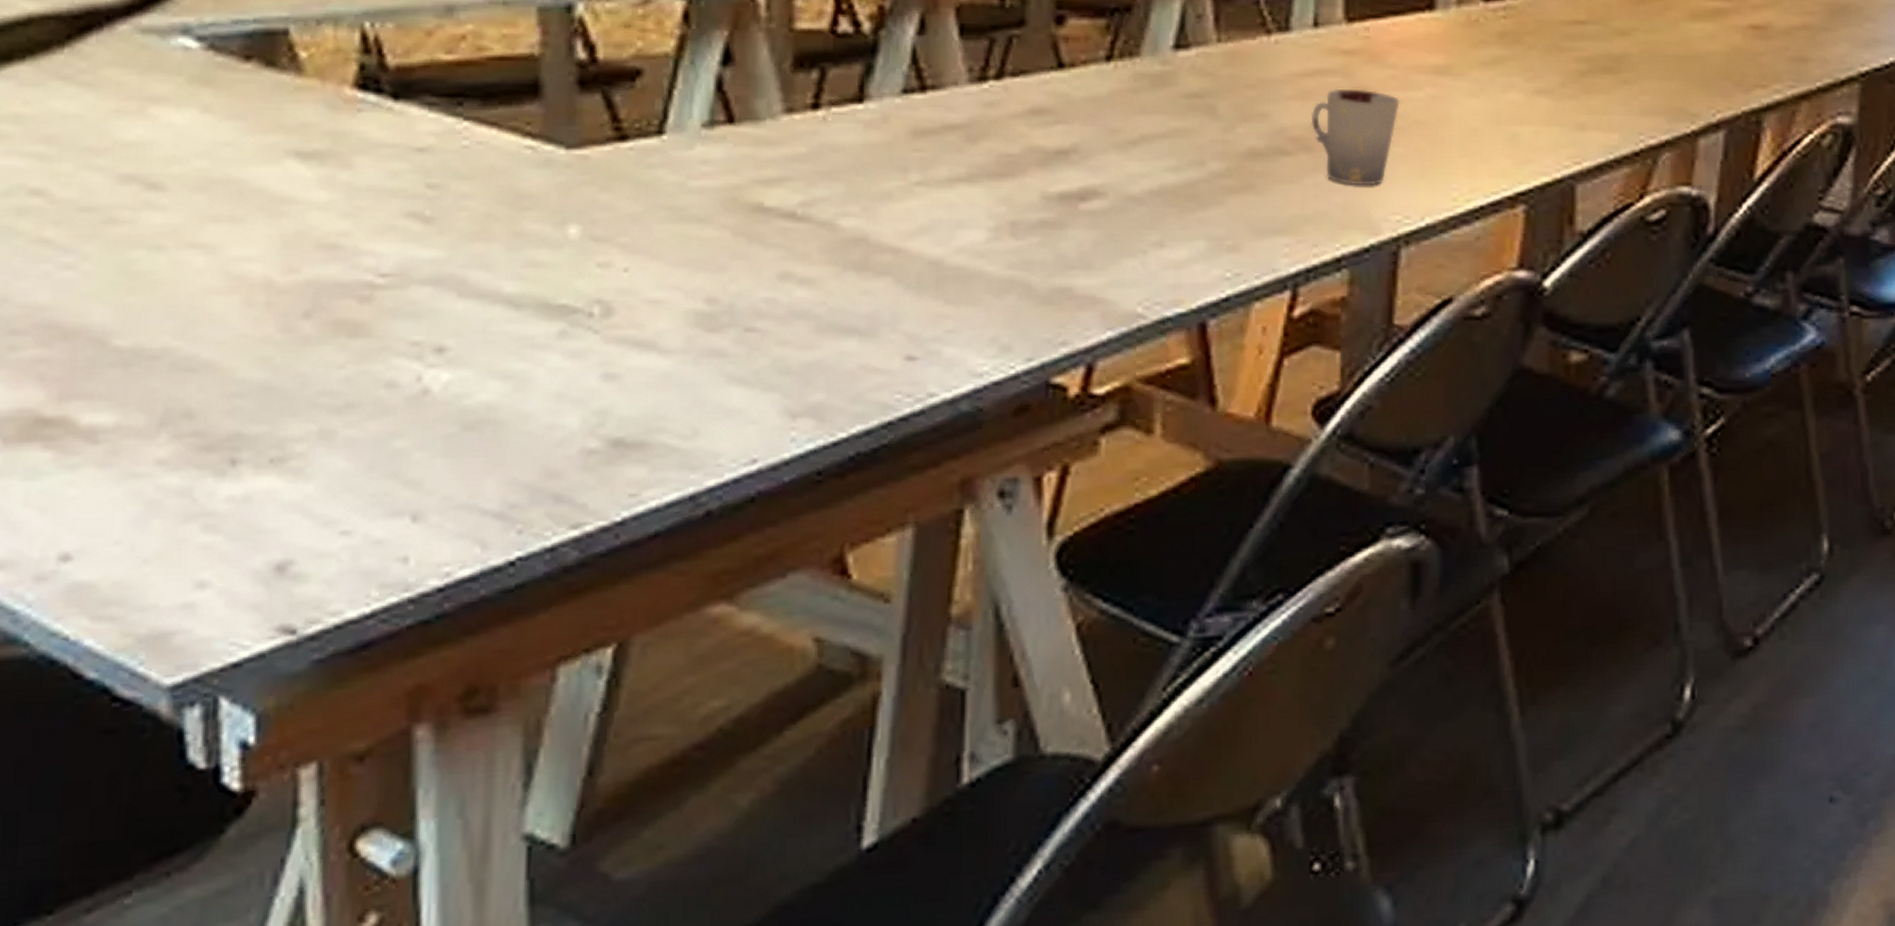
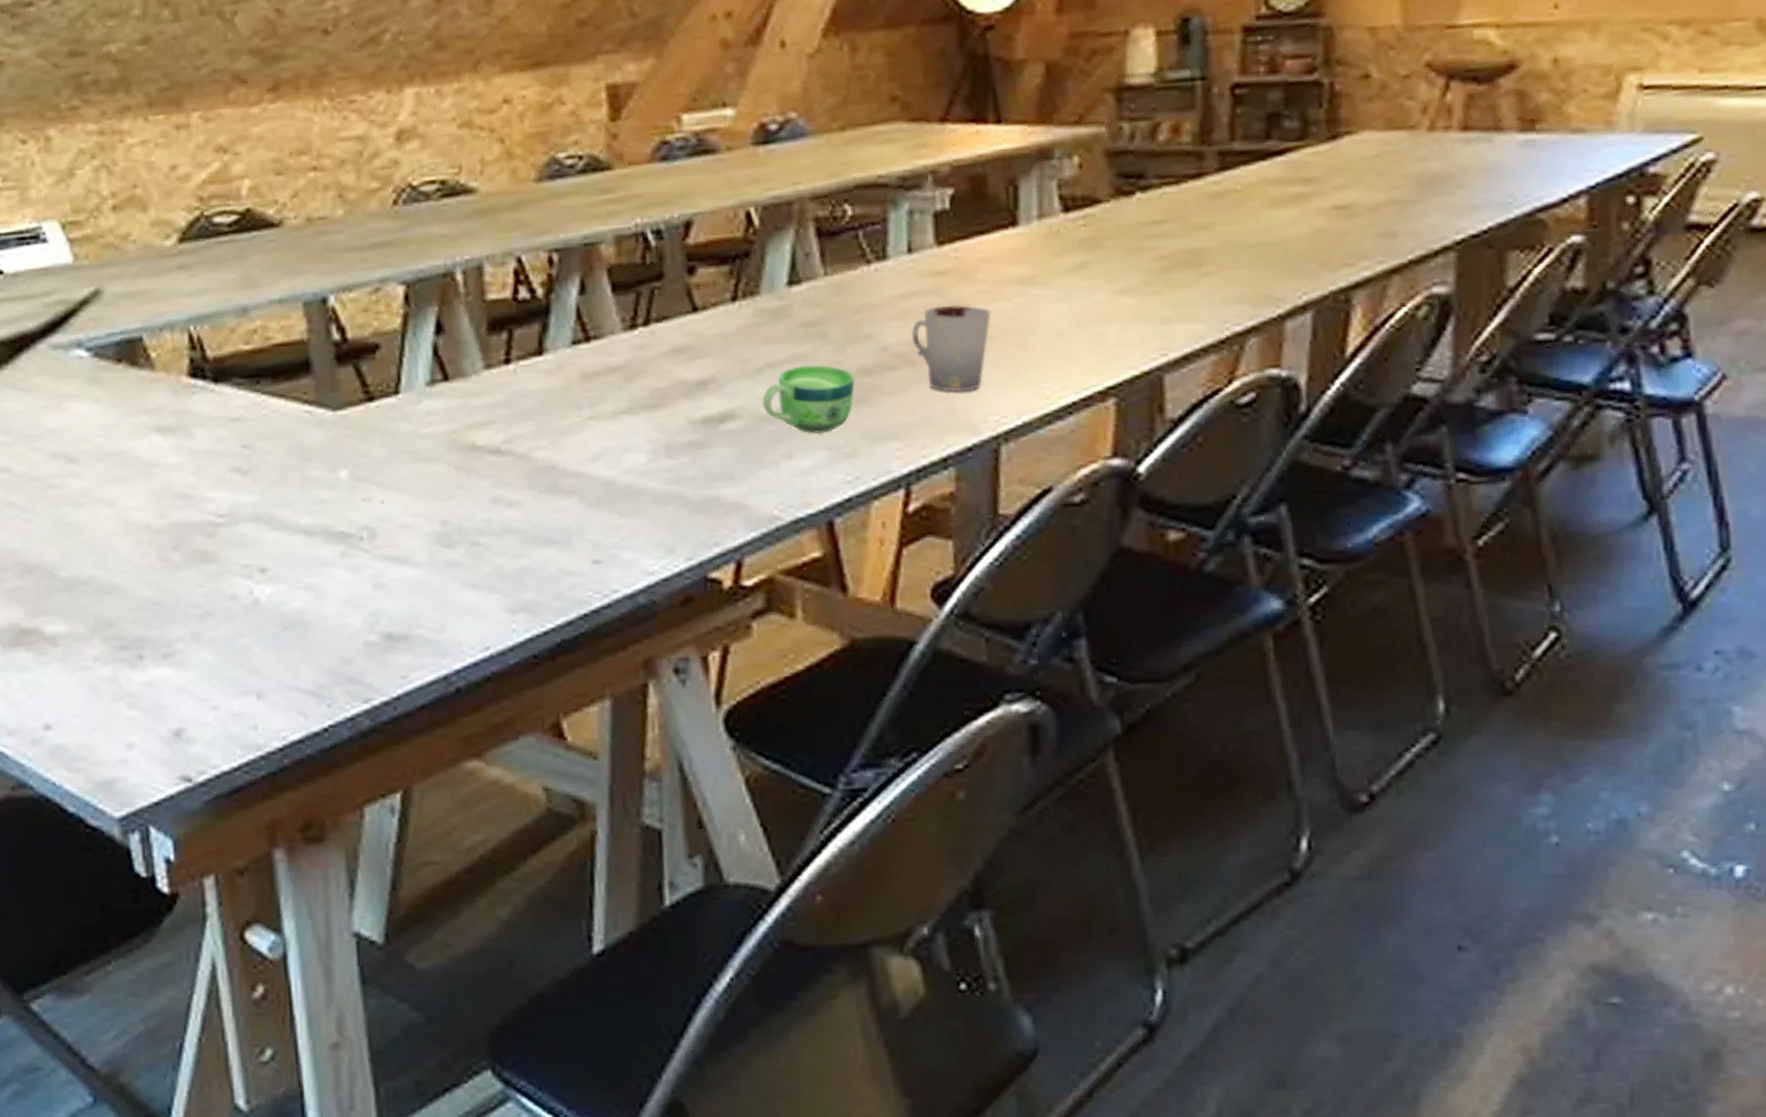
cup: none [1134,142,1243,221] -> present [763,365,855,434]

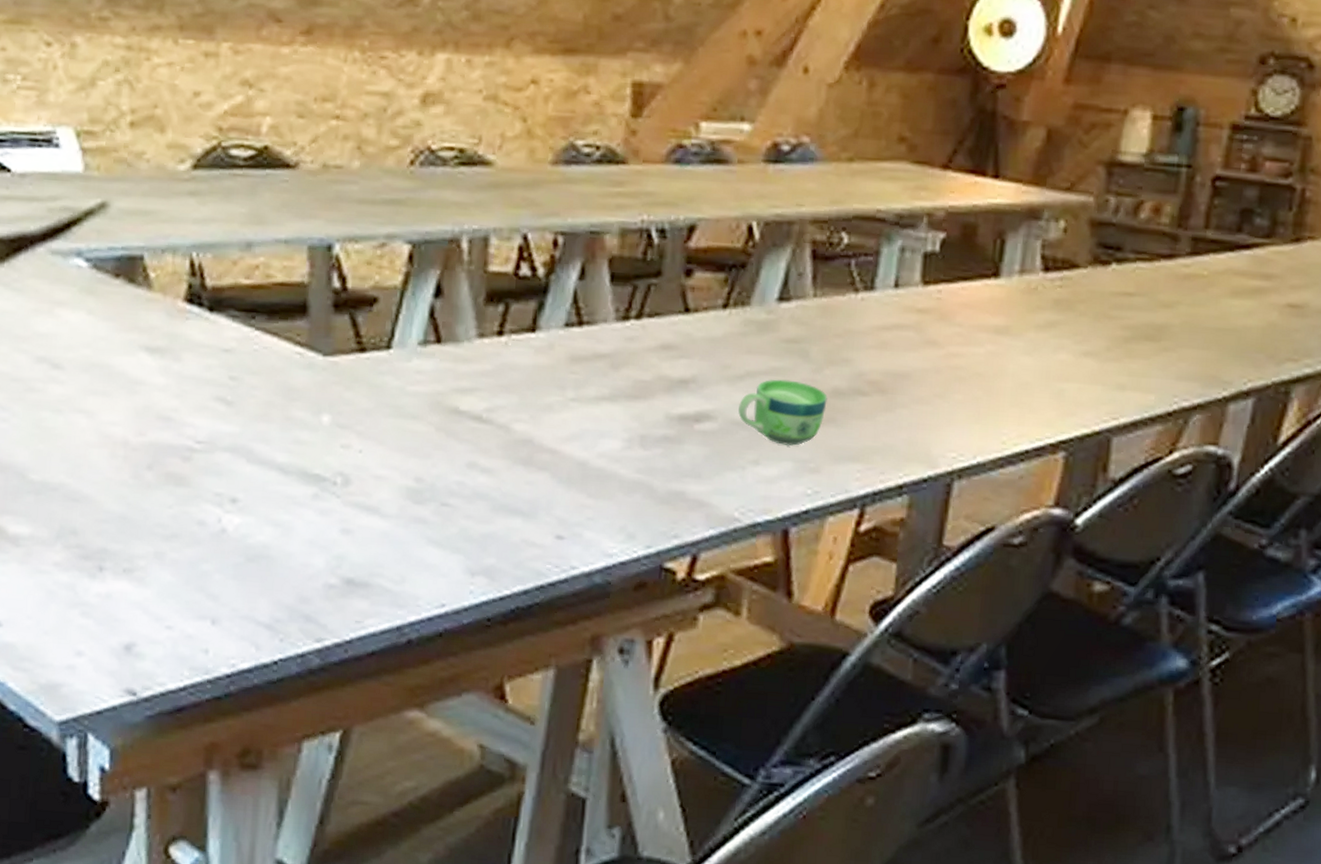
cup: present [911,304,991,392] -> none [886,341,963,426]

